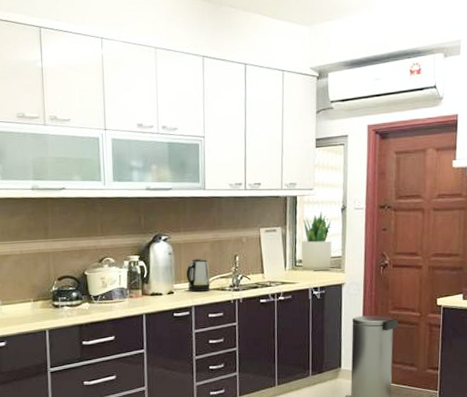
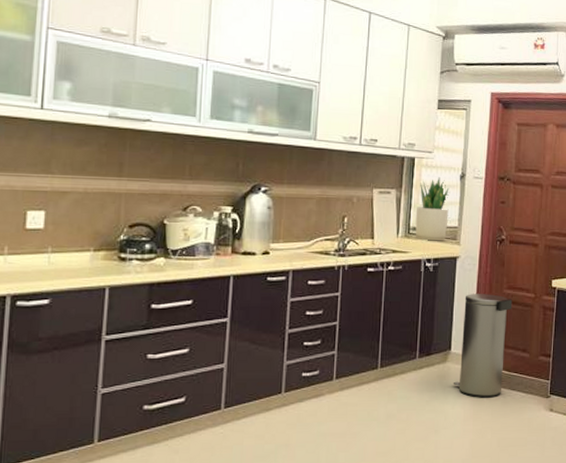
kettle: present [186,258,210,292] -> none [285,216,314,255]

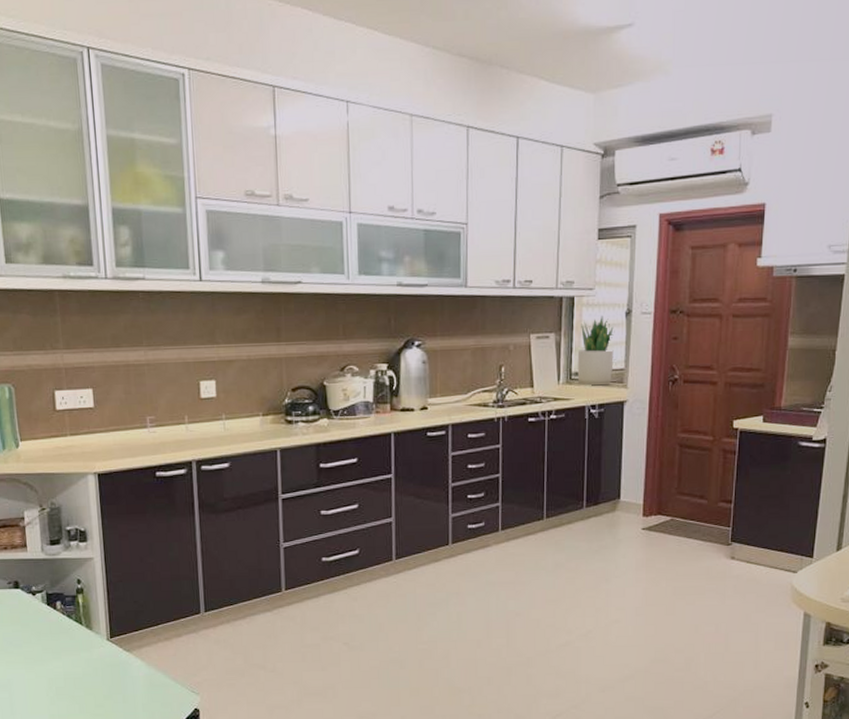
pedal bin: present [453,294,513,398] -> none [623,439,688,547]

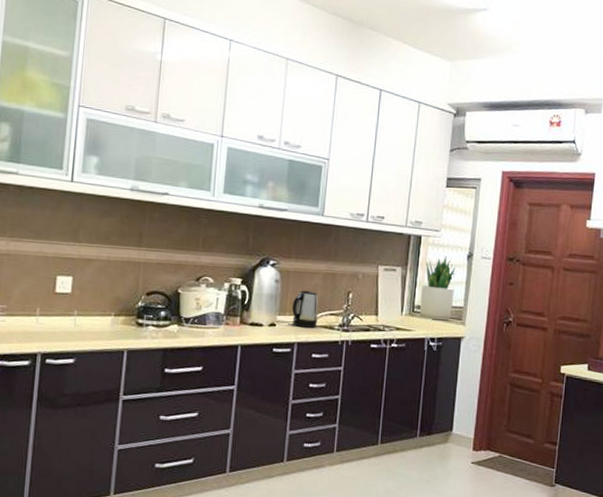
kettle: none [442,368,471,409] -> present [291,290,319,329]

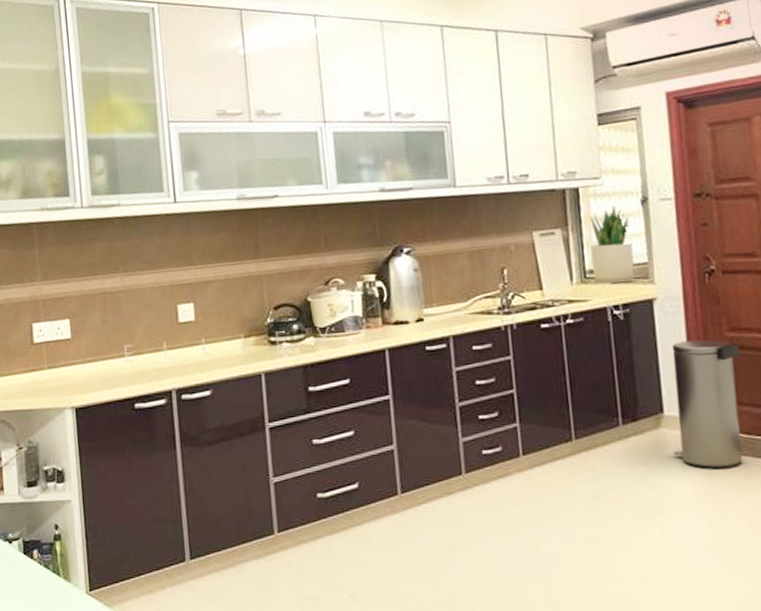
kettle: present [291,290,319,329] -> none [438,274,472,318]
pedal bin: none [453,375,518,482] -> present [671,339,743,470]

